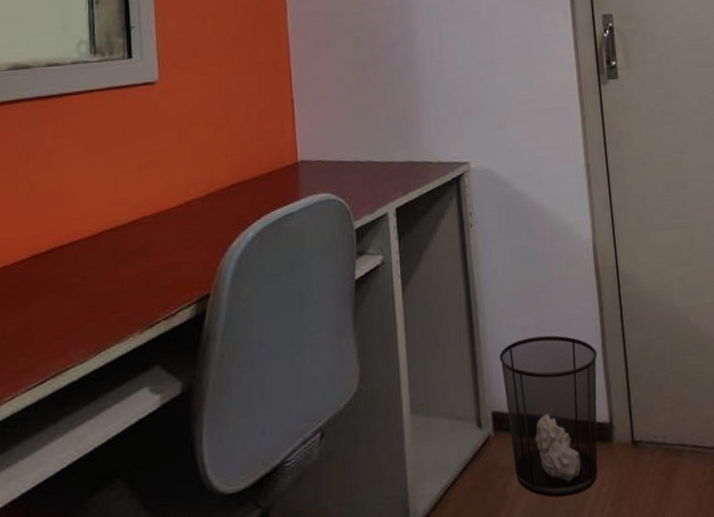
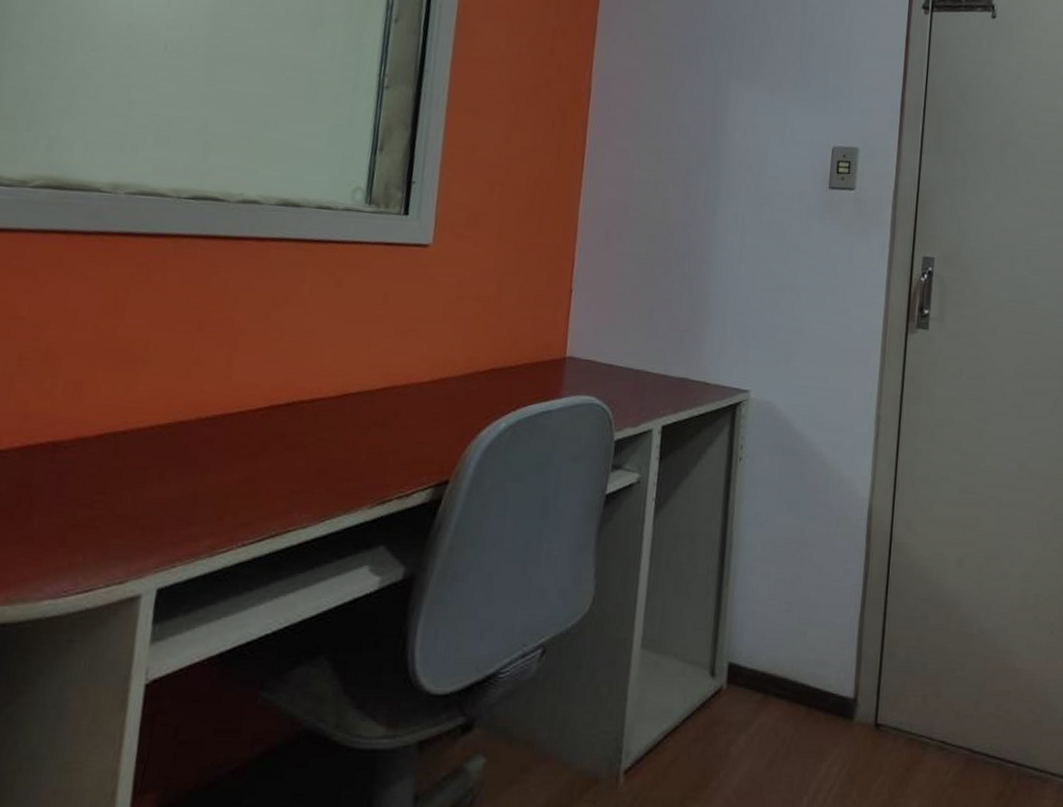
waste bin: present [499,335,598,498] -> none [742,591,853,768]

